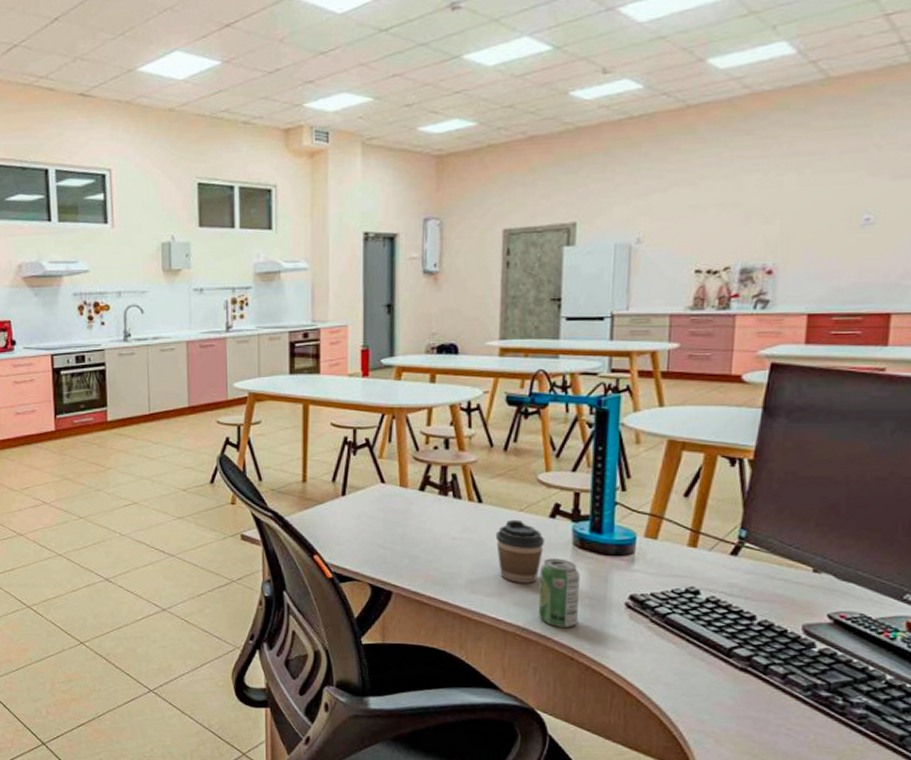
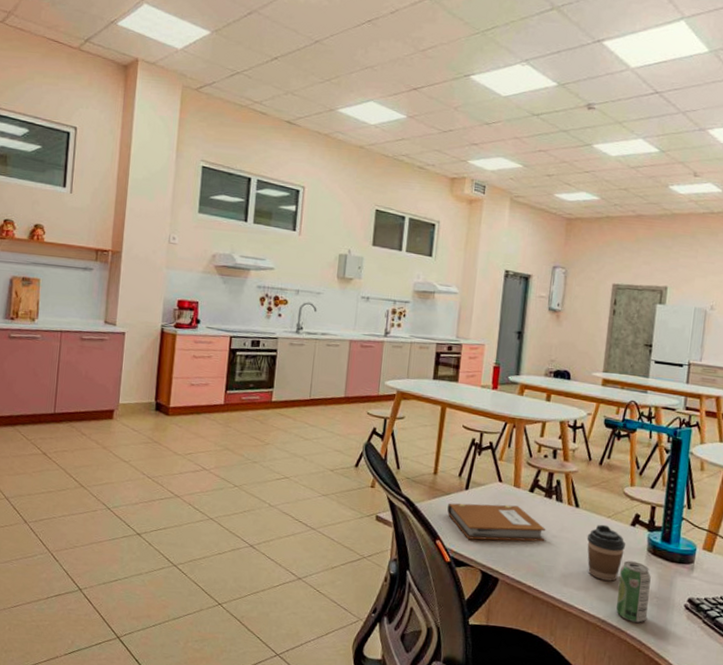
notebook: none [323,508,444,551] -> present [447,503,546,542]

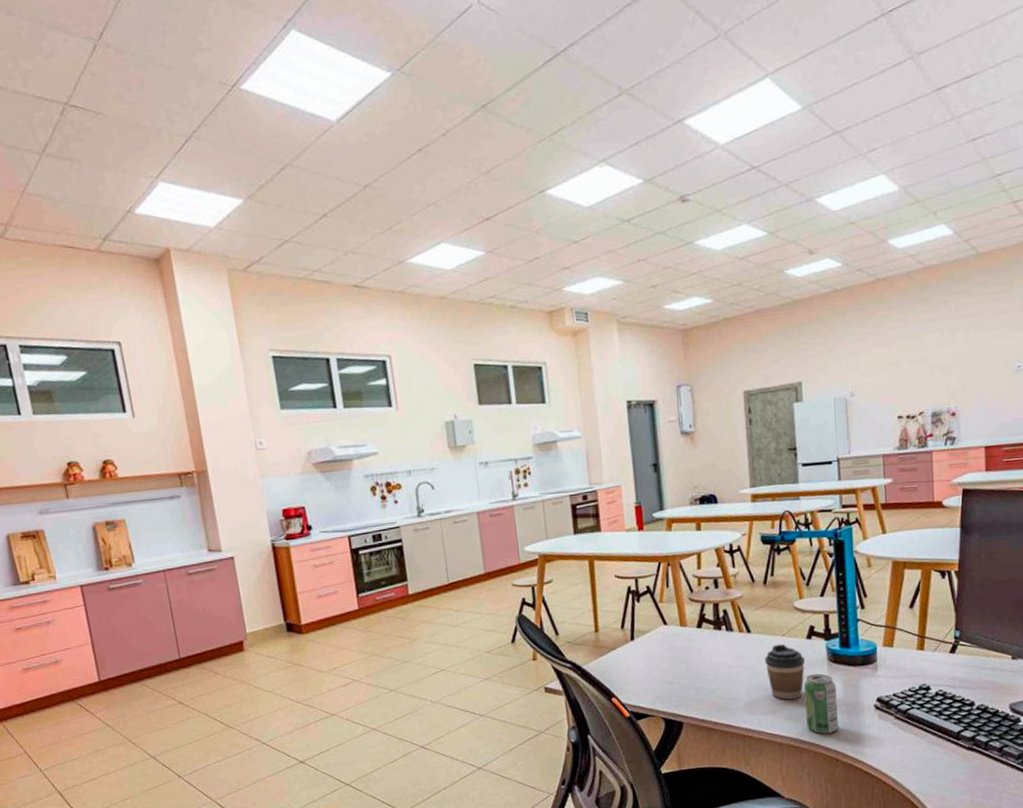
notebook: present [447,503,546,542] -> none [616,645,723,690]

